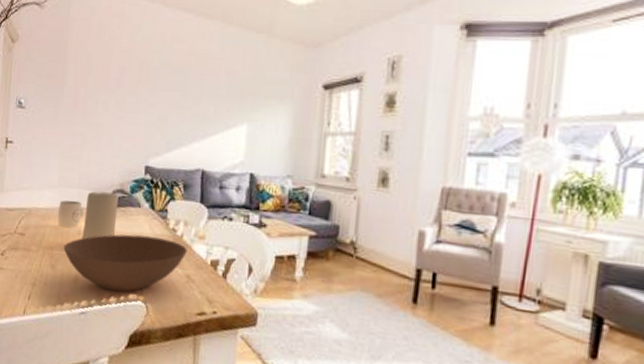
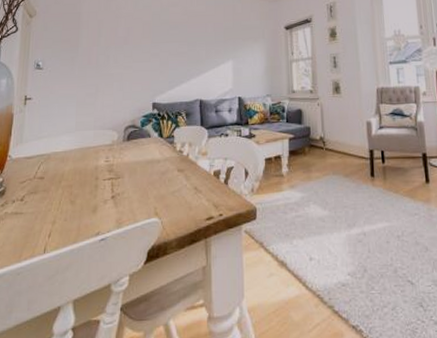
mug: present [58,200,84,229] -> none [76,140,100,166]
bowl: present [63,234,188,292] -> none [82,160,194,214]
candle: present [82,191,119,240] -> none [99,129,131,173]

